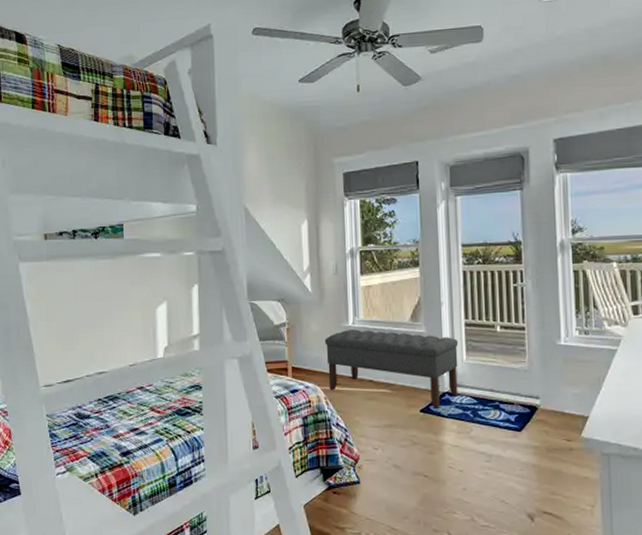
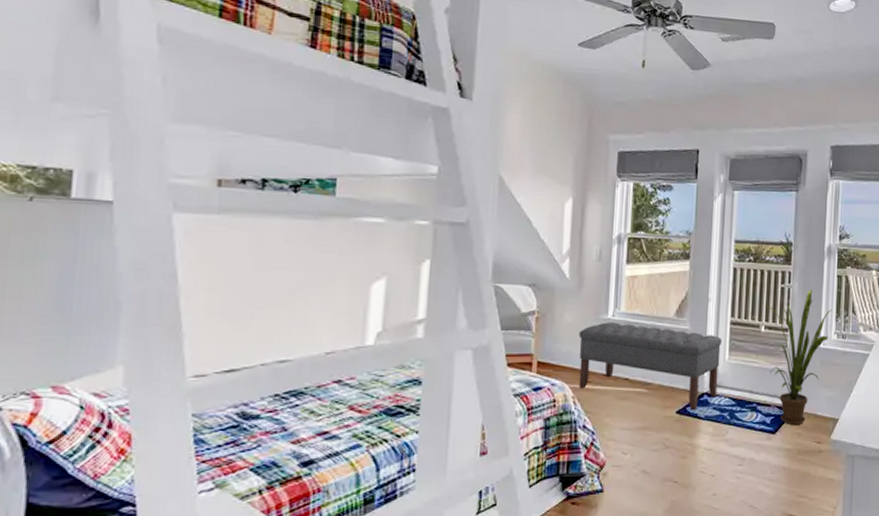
house plant: none [498,287,572,423] -> present [764,290,833,426]

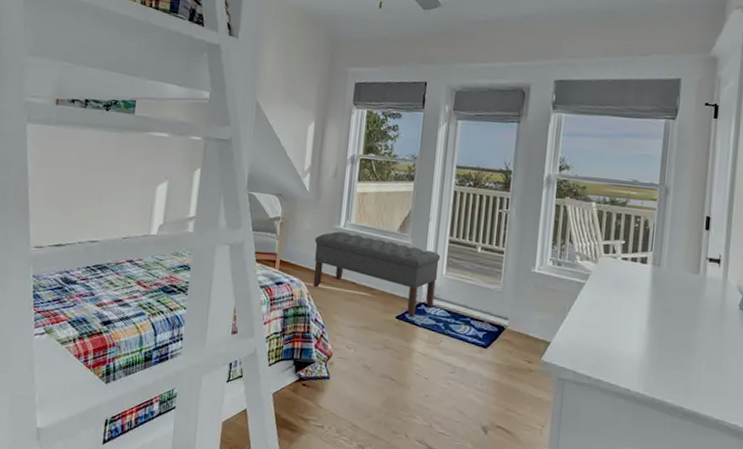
house plant: present [764,290,833,426] -> none [482,216,549,343]

